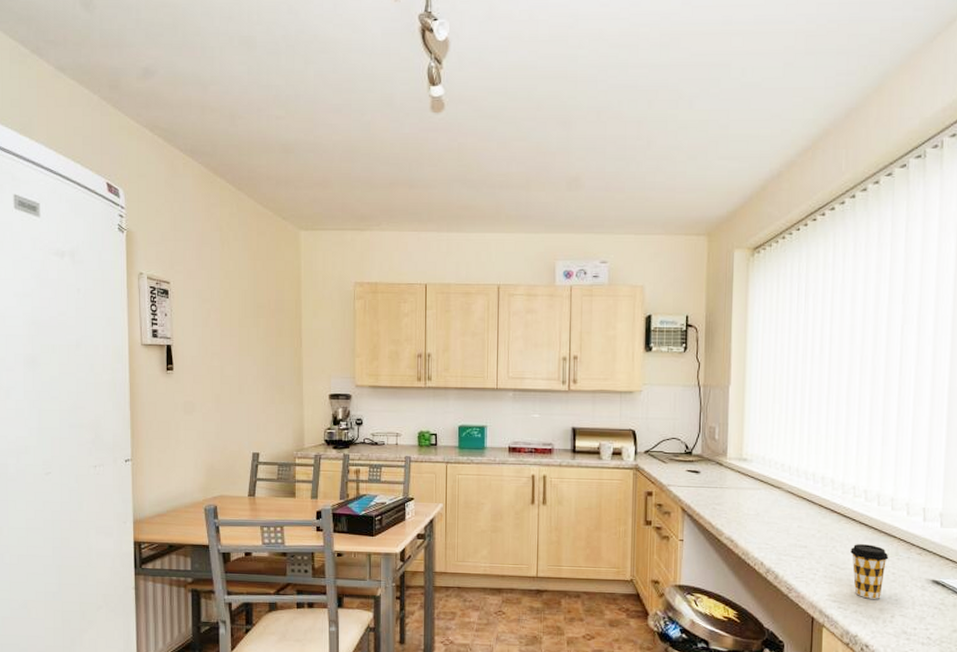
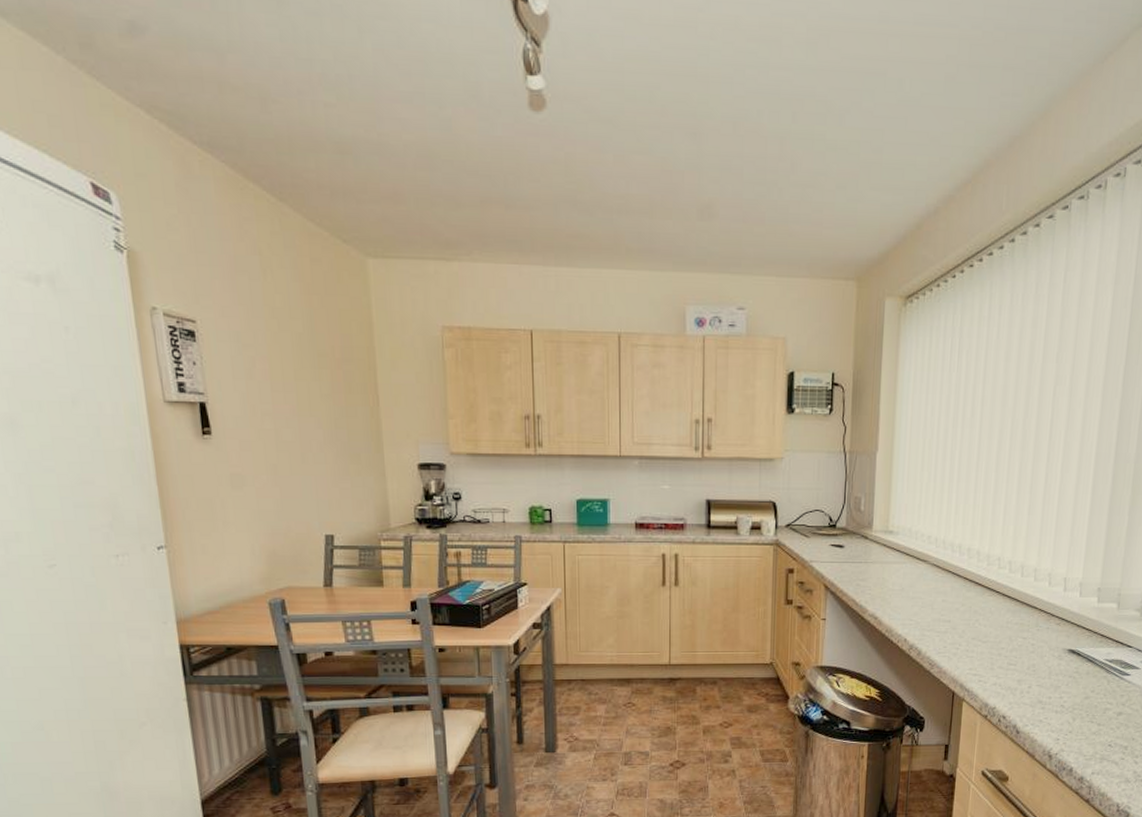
coffee cup: present [850,544,889,599] -> none [993,616,1030,671]

